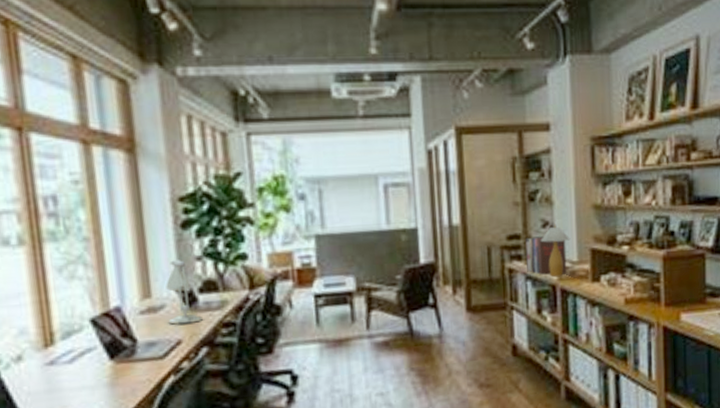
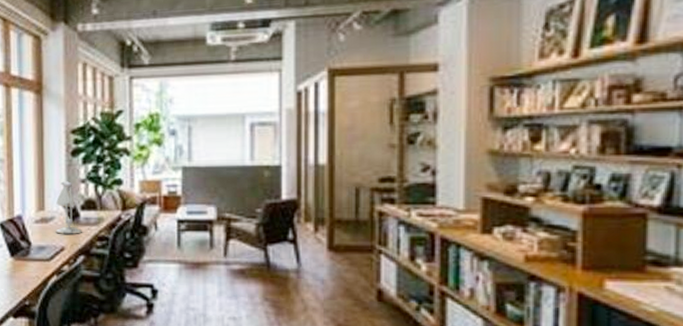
books: present [525,236,567,275] -> none [400,181,450,222]
table lamp: present [540,224,571,278] -> none [419,168,457,225]

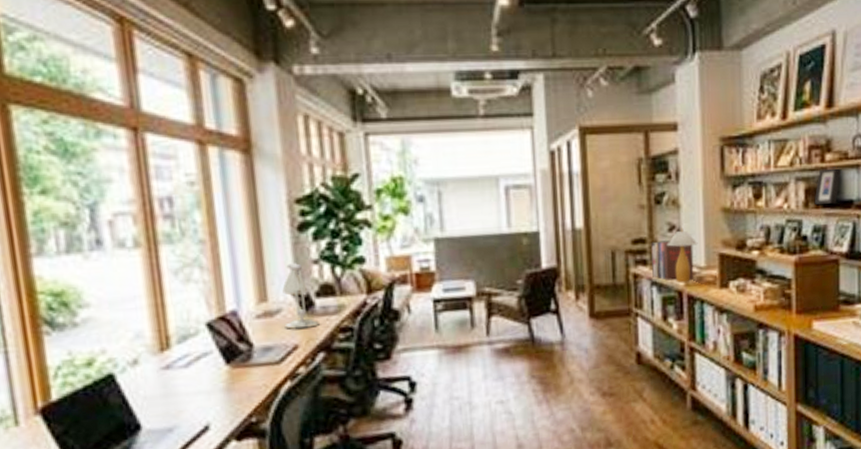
books: none [400,181,450,222] -> present [651,240,694,281]
table lamp: none [419,168,457,225] -> present [666,227,698,283]
picture frame: none [613,109,656,152] -> present [814,167,842,206]

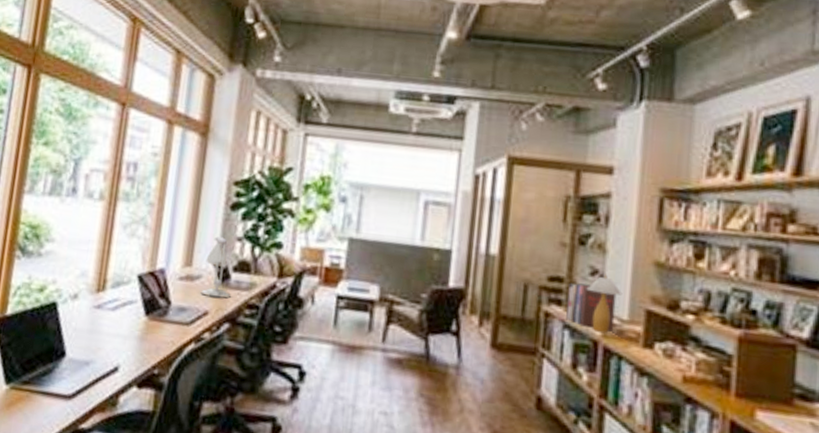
picture frame: present [814,167,842,206] -> none [769,239,808,282]

